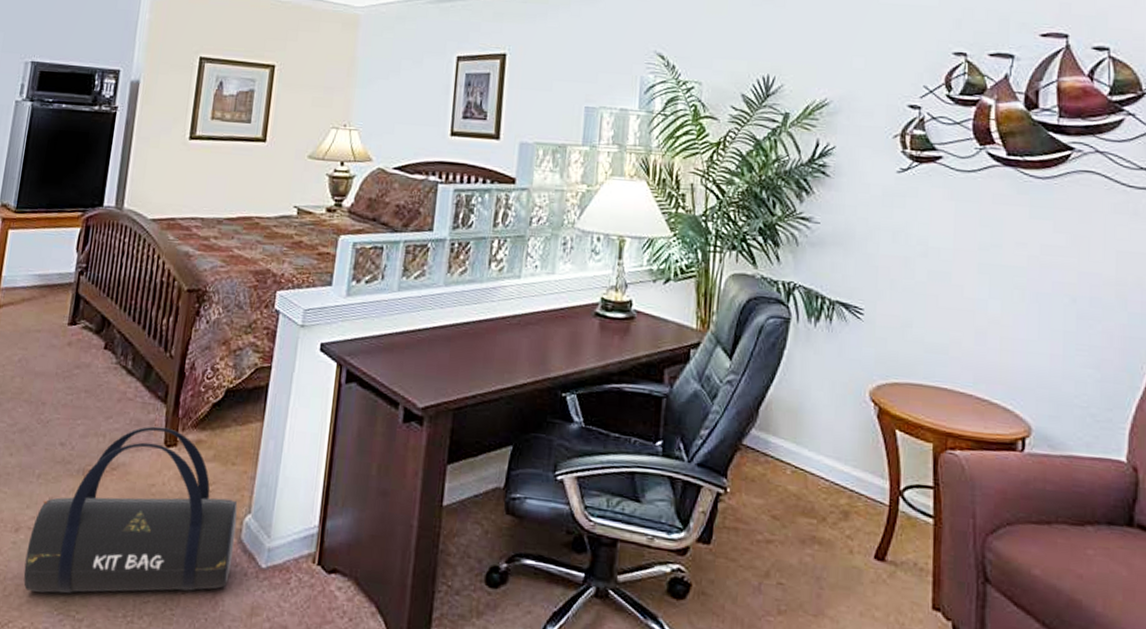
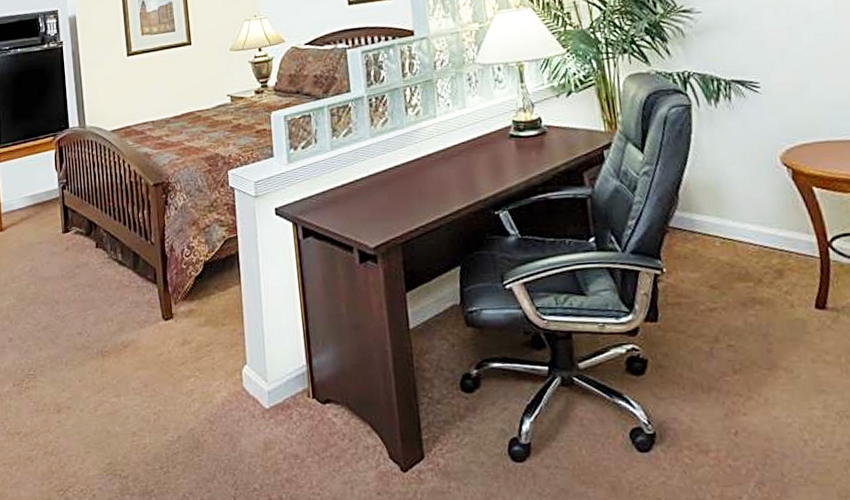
duffel bag: present [23,426,238,594] -> none [70,304,240,459]

